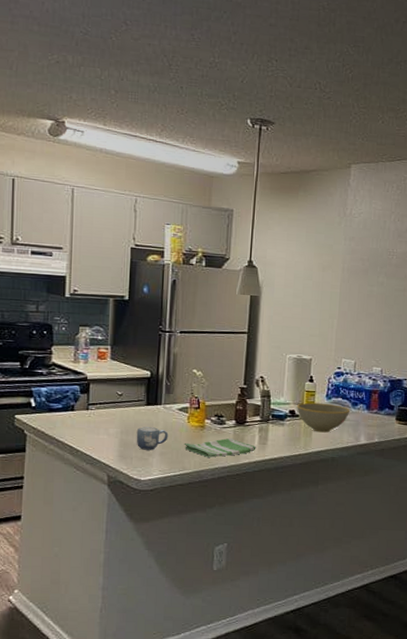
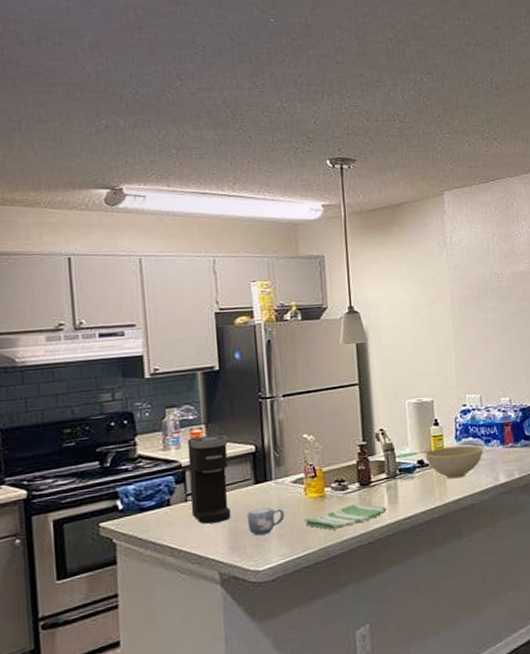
coffee maker: none [90,356,128,433] -> present [187,435,231,524]

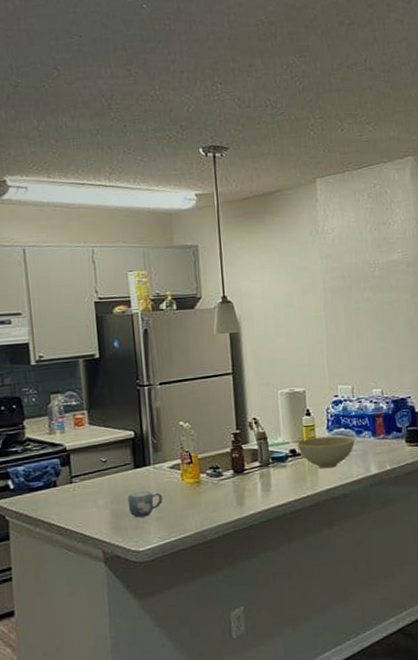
coffee maker: present [187,435,231,524] -> none [71,420,113,505]
dish towel: present [304,503,387,530] -> none [181,489,260,515]

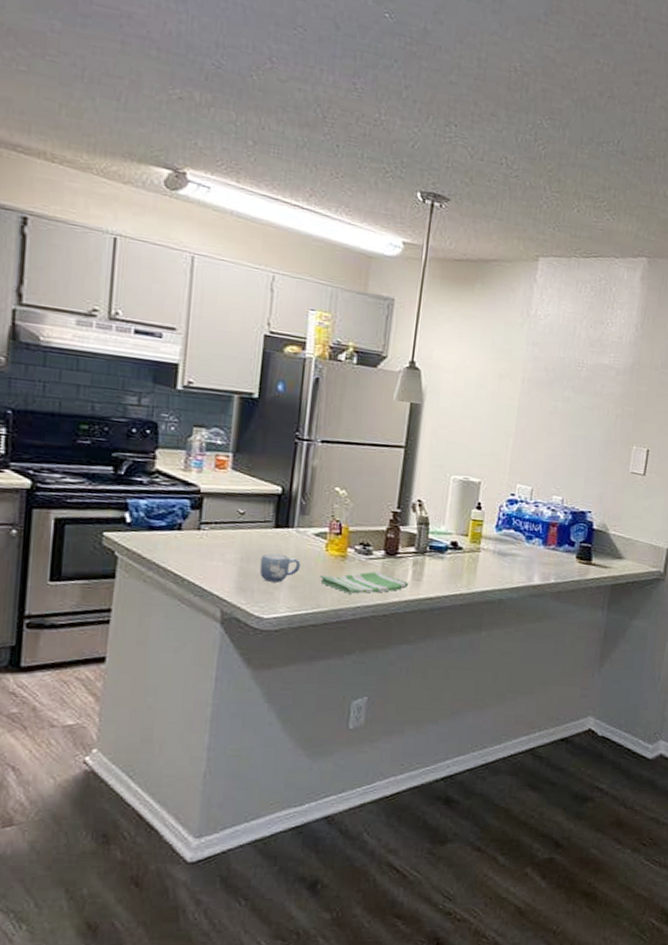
dish towel: none [181,489,260,515] -> present [319,571,409,594]
bowl: present [297,436,355,469] -> none [460,533,524,570]

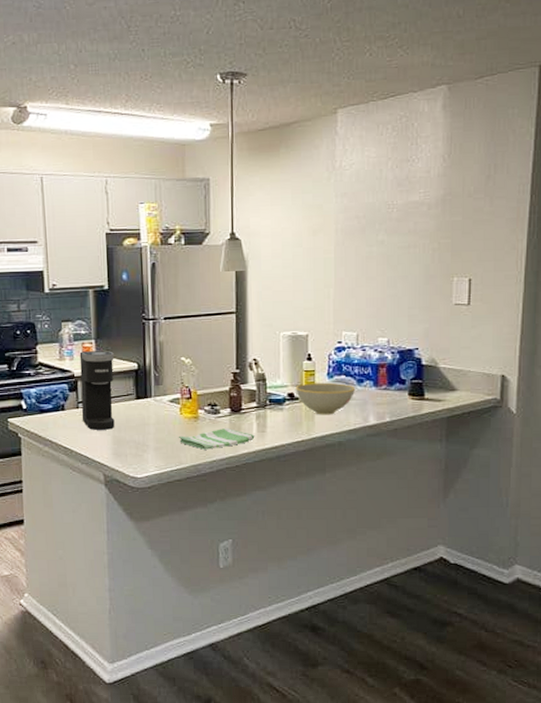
coffee maker: none [202,464,254,559] -> present [79,351,115,430]
mug: present [259,553,301,583] -> none [128,422,162,446]
bowl: none [460,533,524,570] -> present [296,382,356,415]

